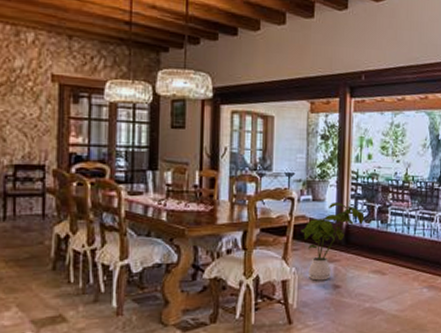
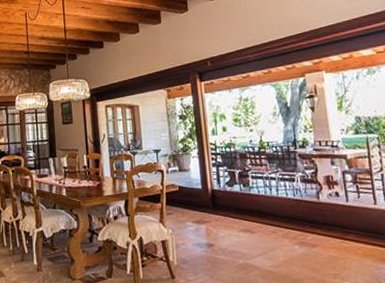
house plant: present [301,203,365,281] -> none [172,171,228,240]

